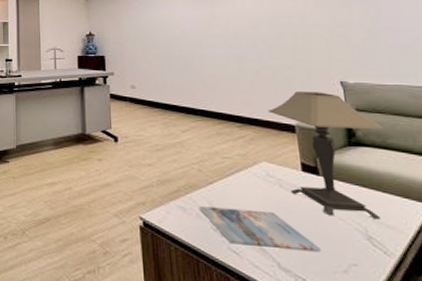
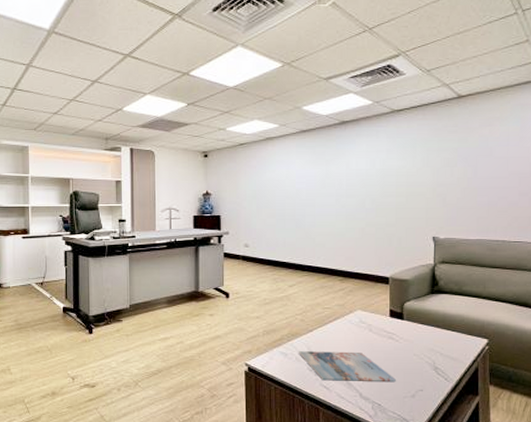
table lamp: present [267,91,383,220] -> none [367,247,461,353]

